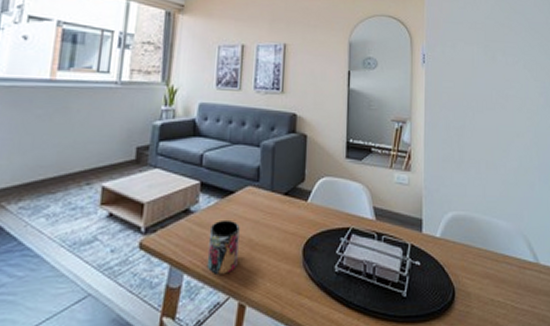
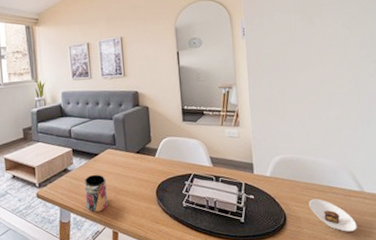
saucer: none [481,270,531,314] -> present [309,199,357,232]

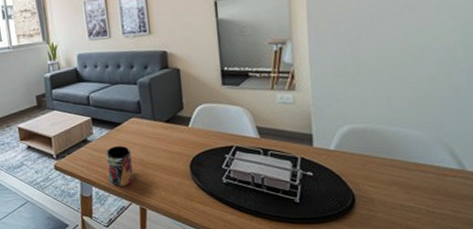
saucer: present [309,199,357,232] -> none [387,178,453,218]

